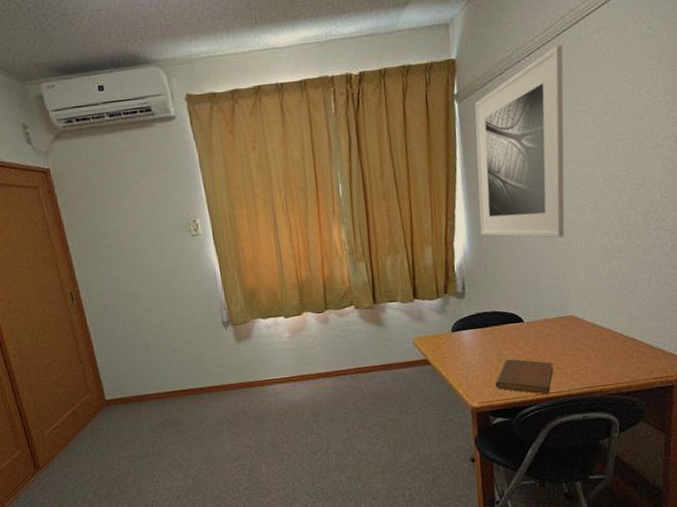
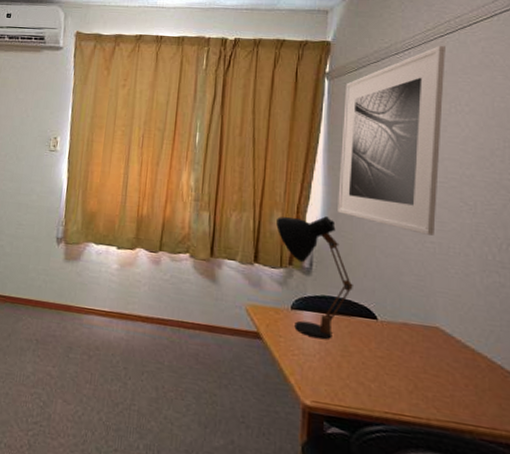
desk lamp: none [428,241,501,352] -> present [276,216,353,340]
notebook: present [495,358,553,395] -> none [335,357,410,416]

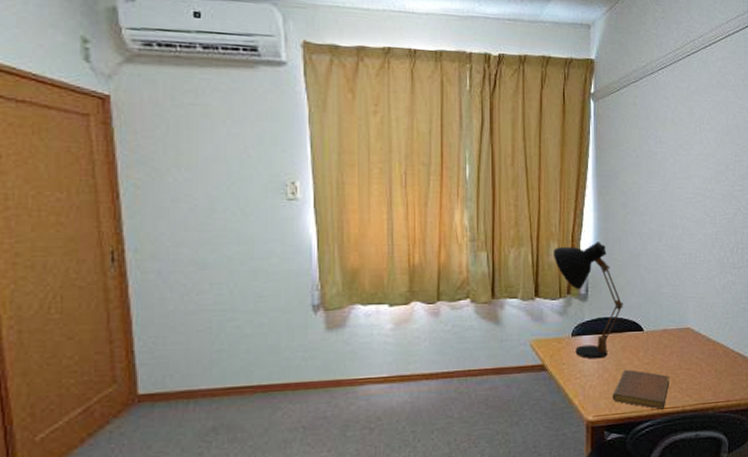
notebook: none [335,357,410,416] -> present [612,369,669,410]
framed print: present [338,45,445,236] -> none [607,64,692,248]

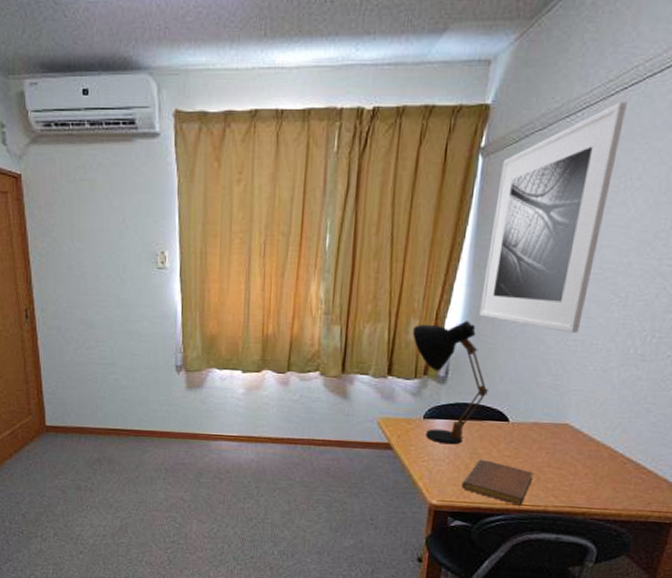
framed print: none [607,64,692,248] -> present [479,101,627,333]

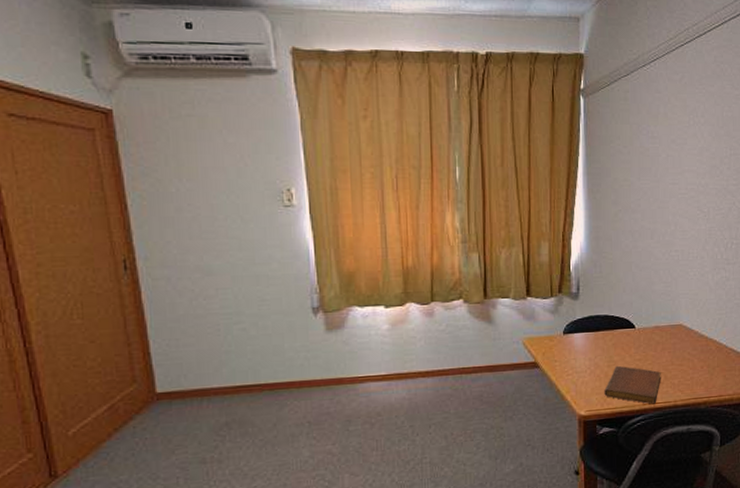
desk lamp: present [413,321,488,445] -> none [544,240,615,356]
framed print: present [479,101,627,333] -> none [598,55,685,245]

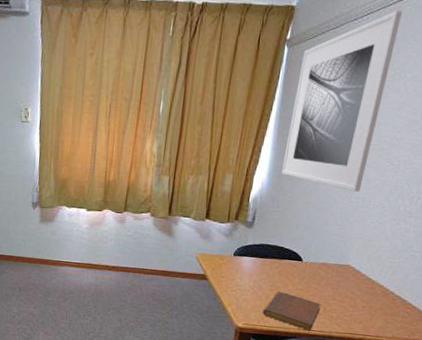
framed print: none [598,55,685,245] -> present [281,10,402,192]

